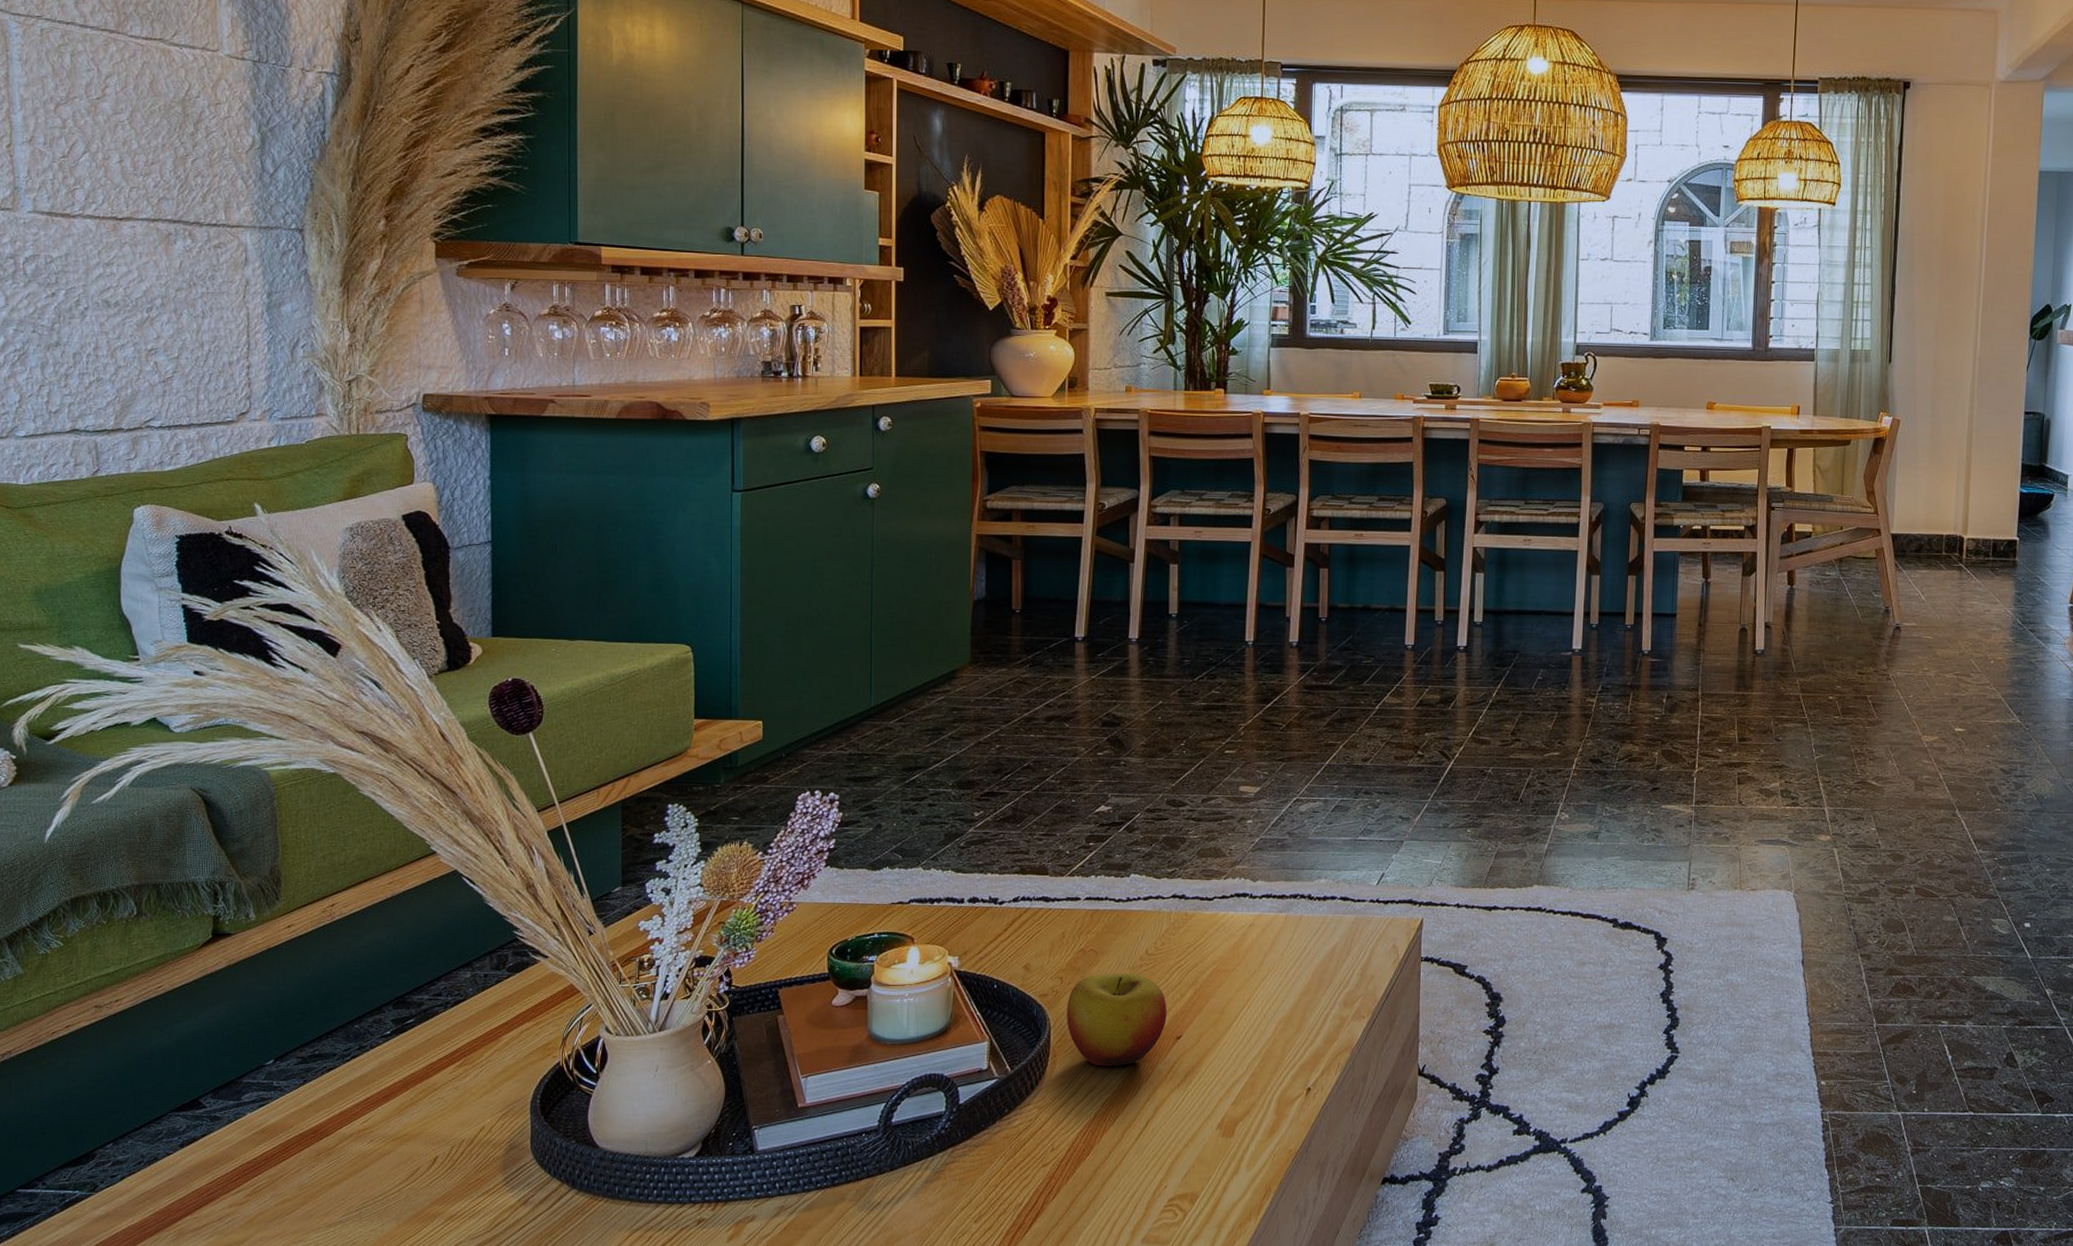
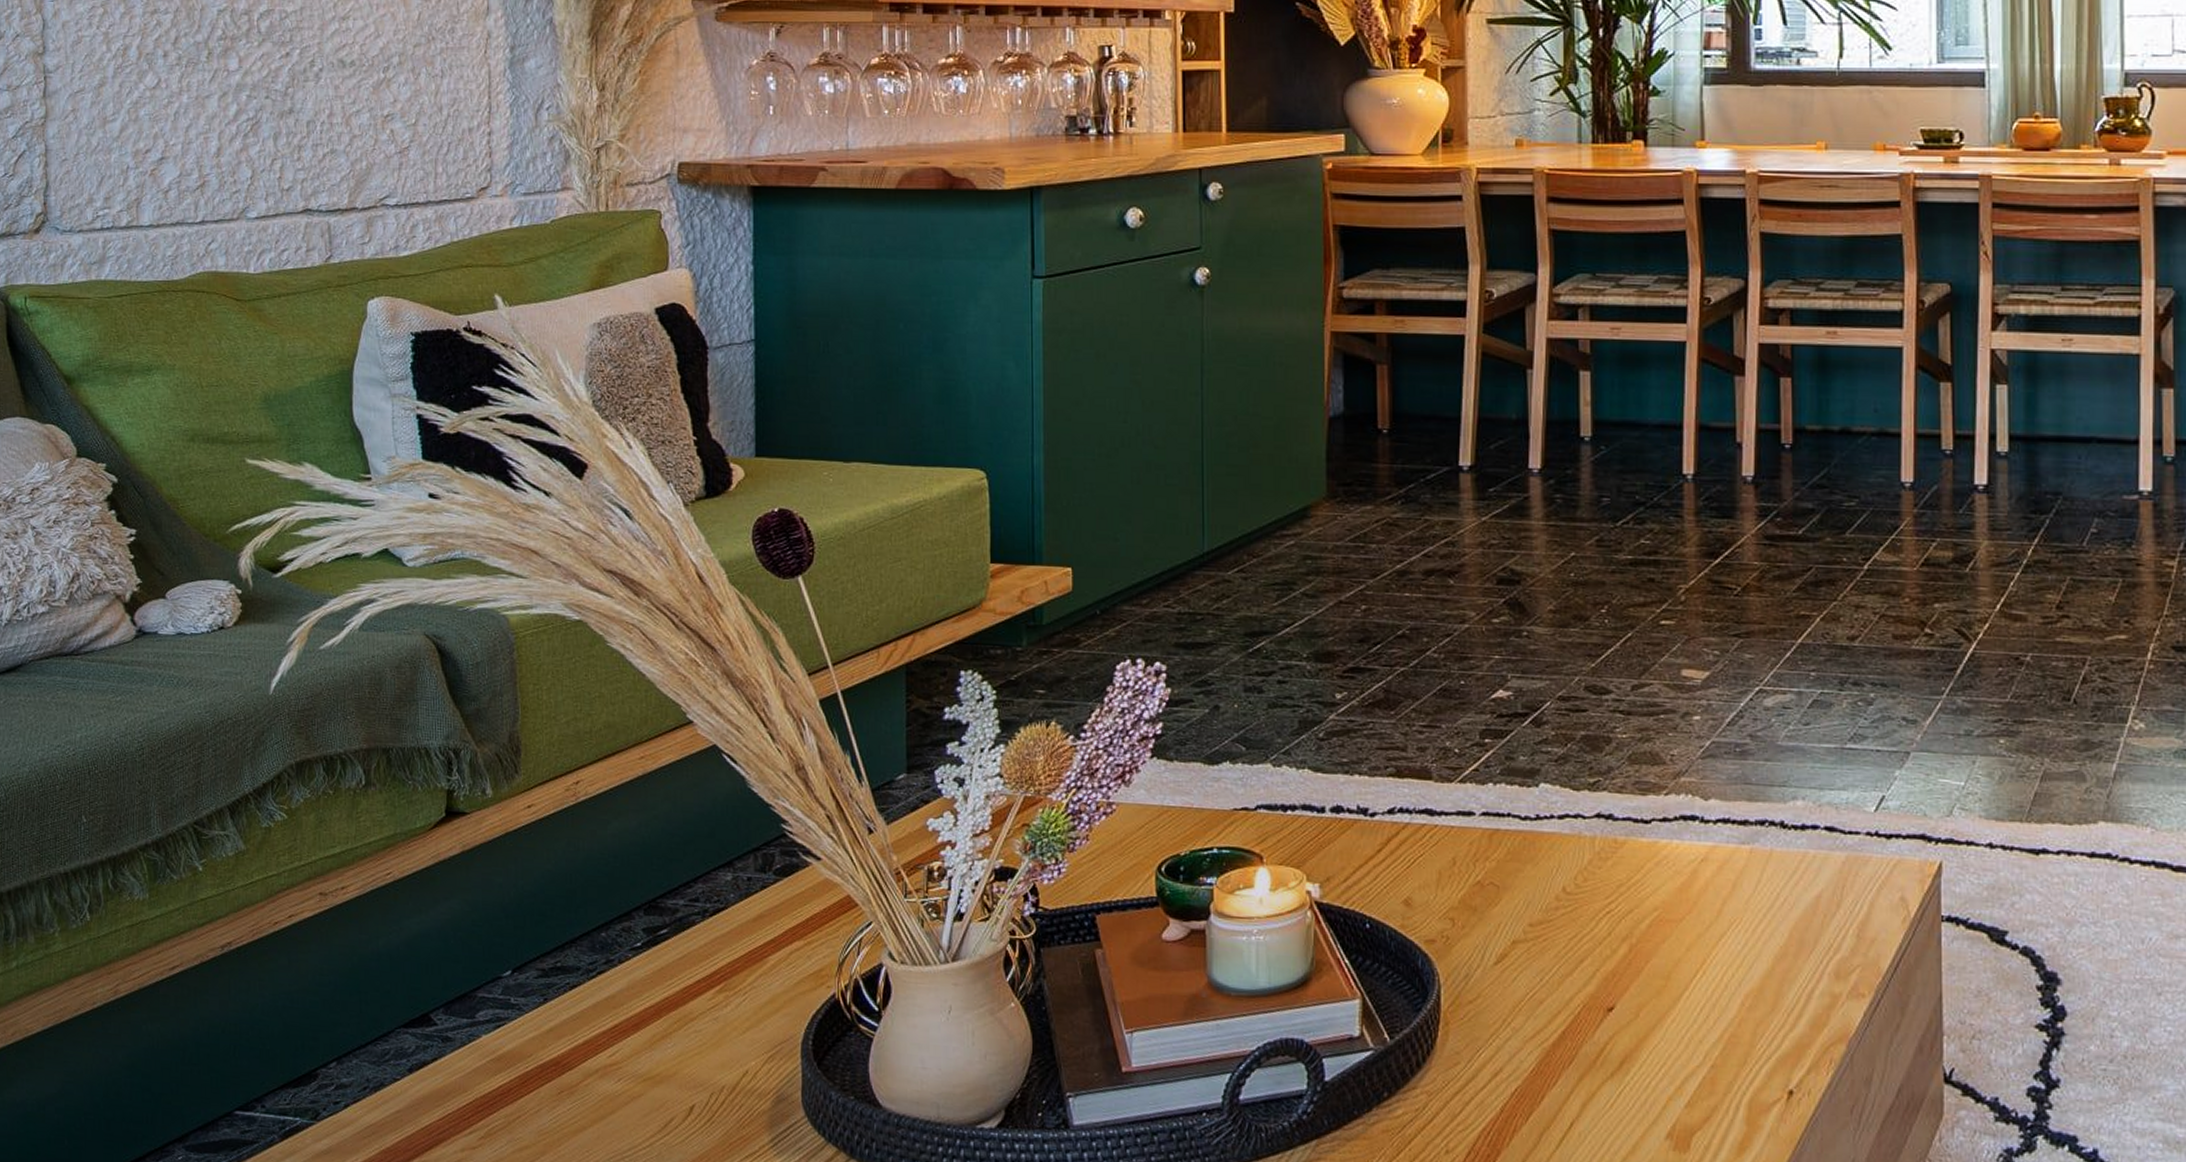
apple: present [1067,972,1167,1067] -> none [1461,915,1593,1044]

